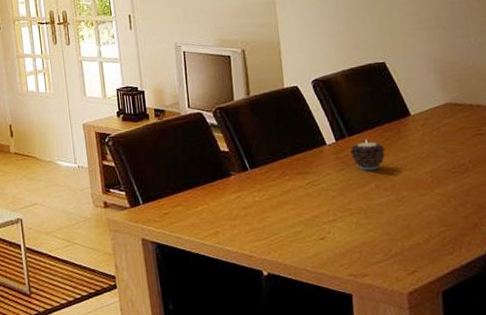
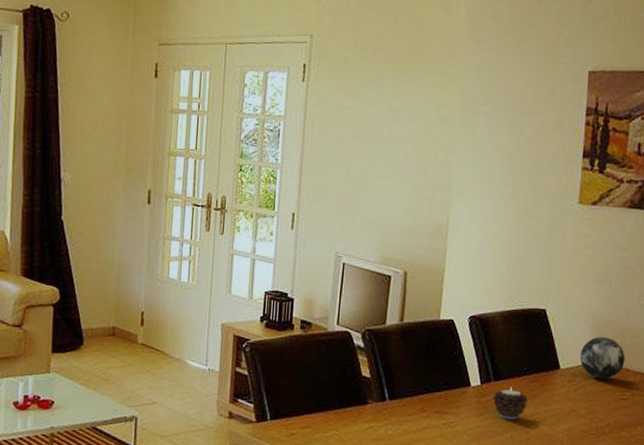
decorative orb: none [427,78,475,119] -> present [579,337,625,379]

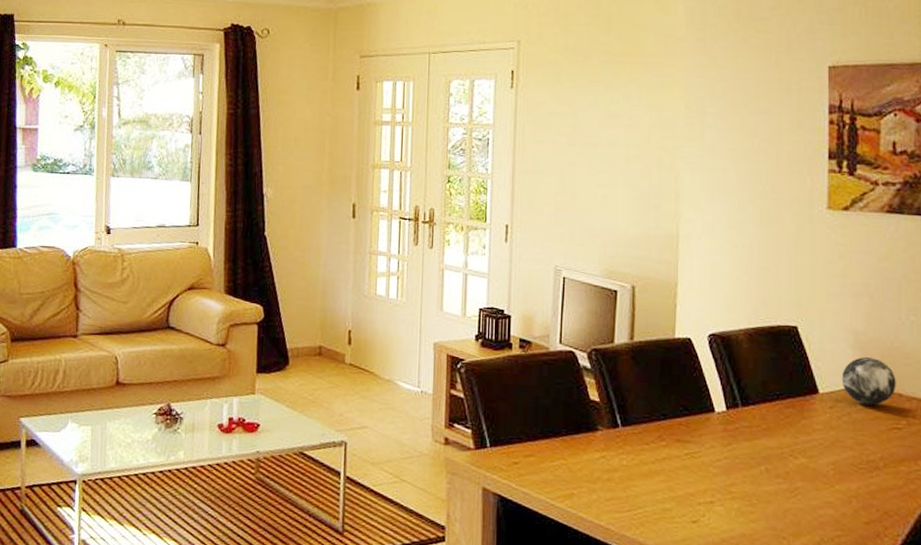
candle: present [493,386,528,420] -> none [741,412,784,451]

